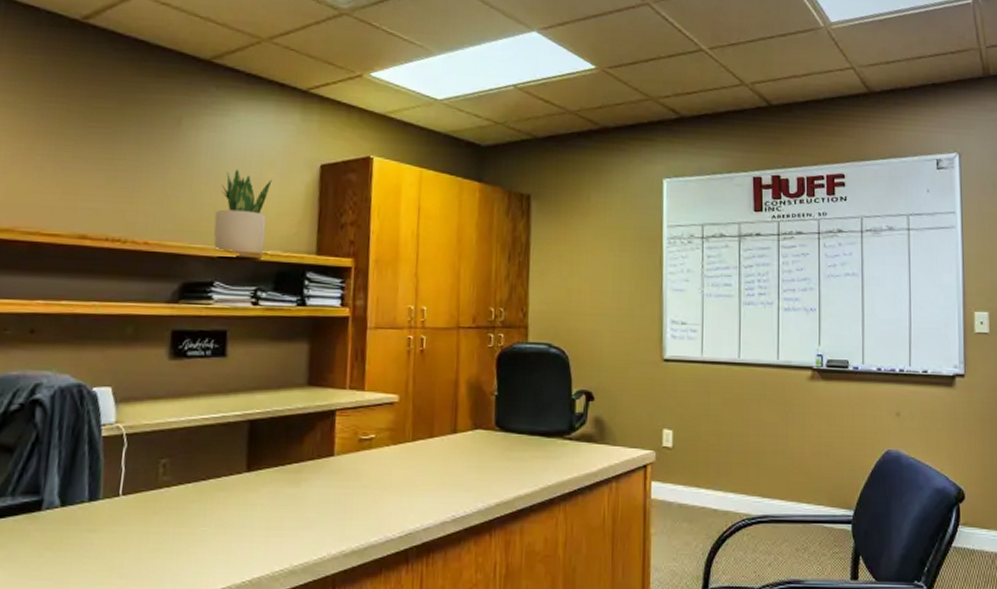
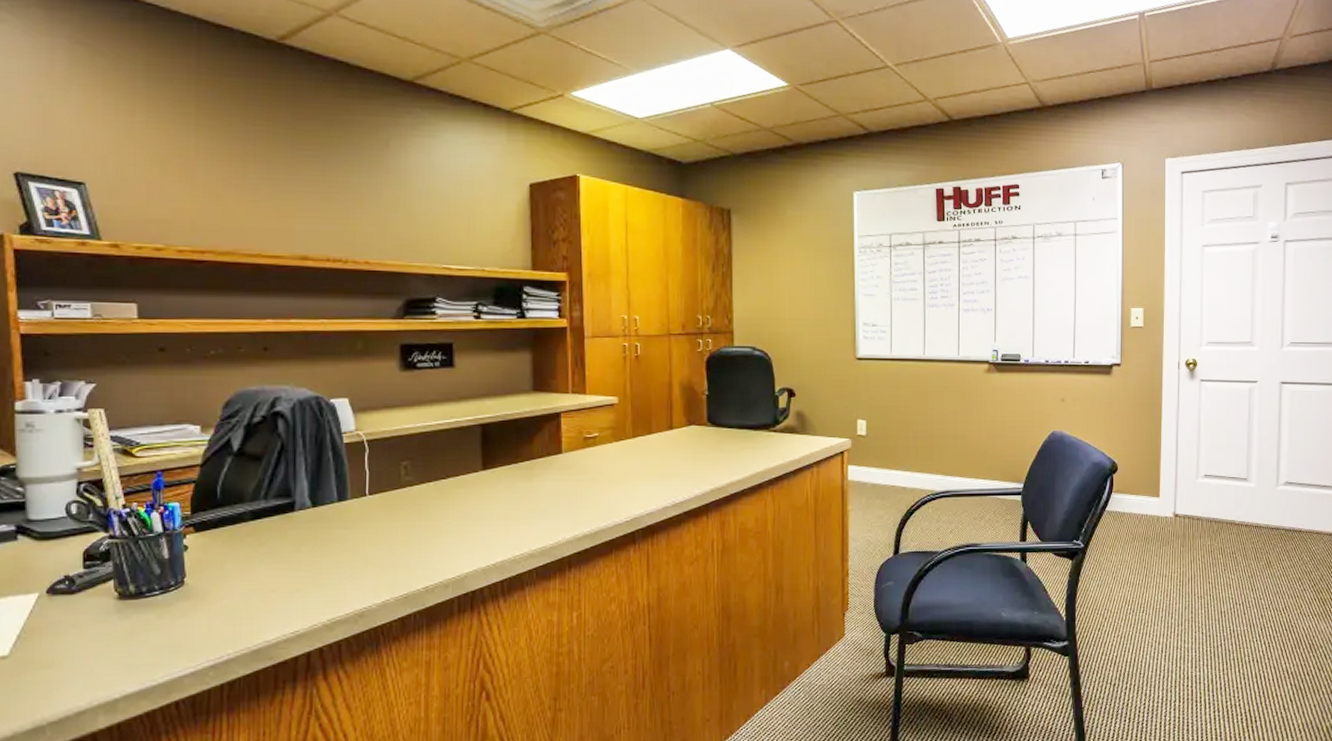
planter: present [213,169,272,261] -> none [431,189,484,277]

